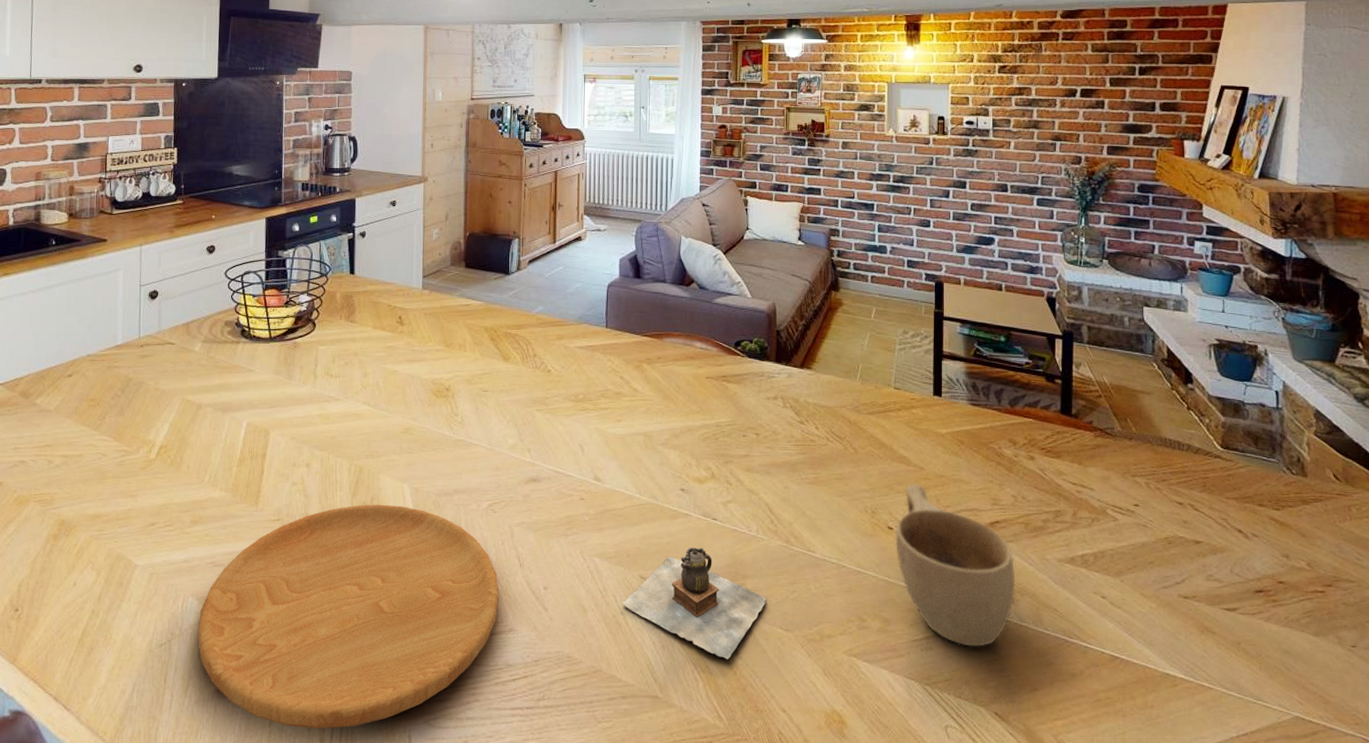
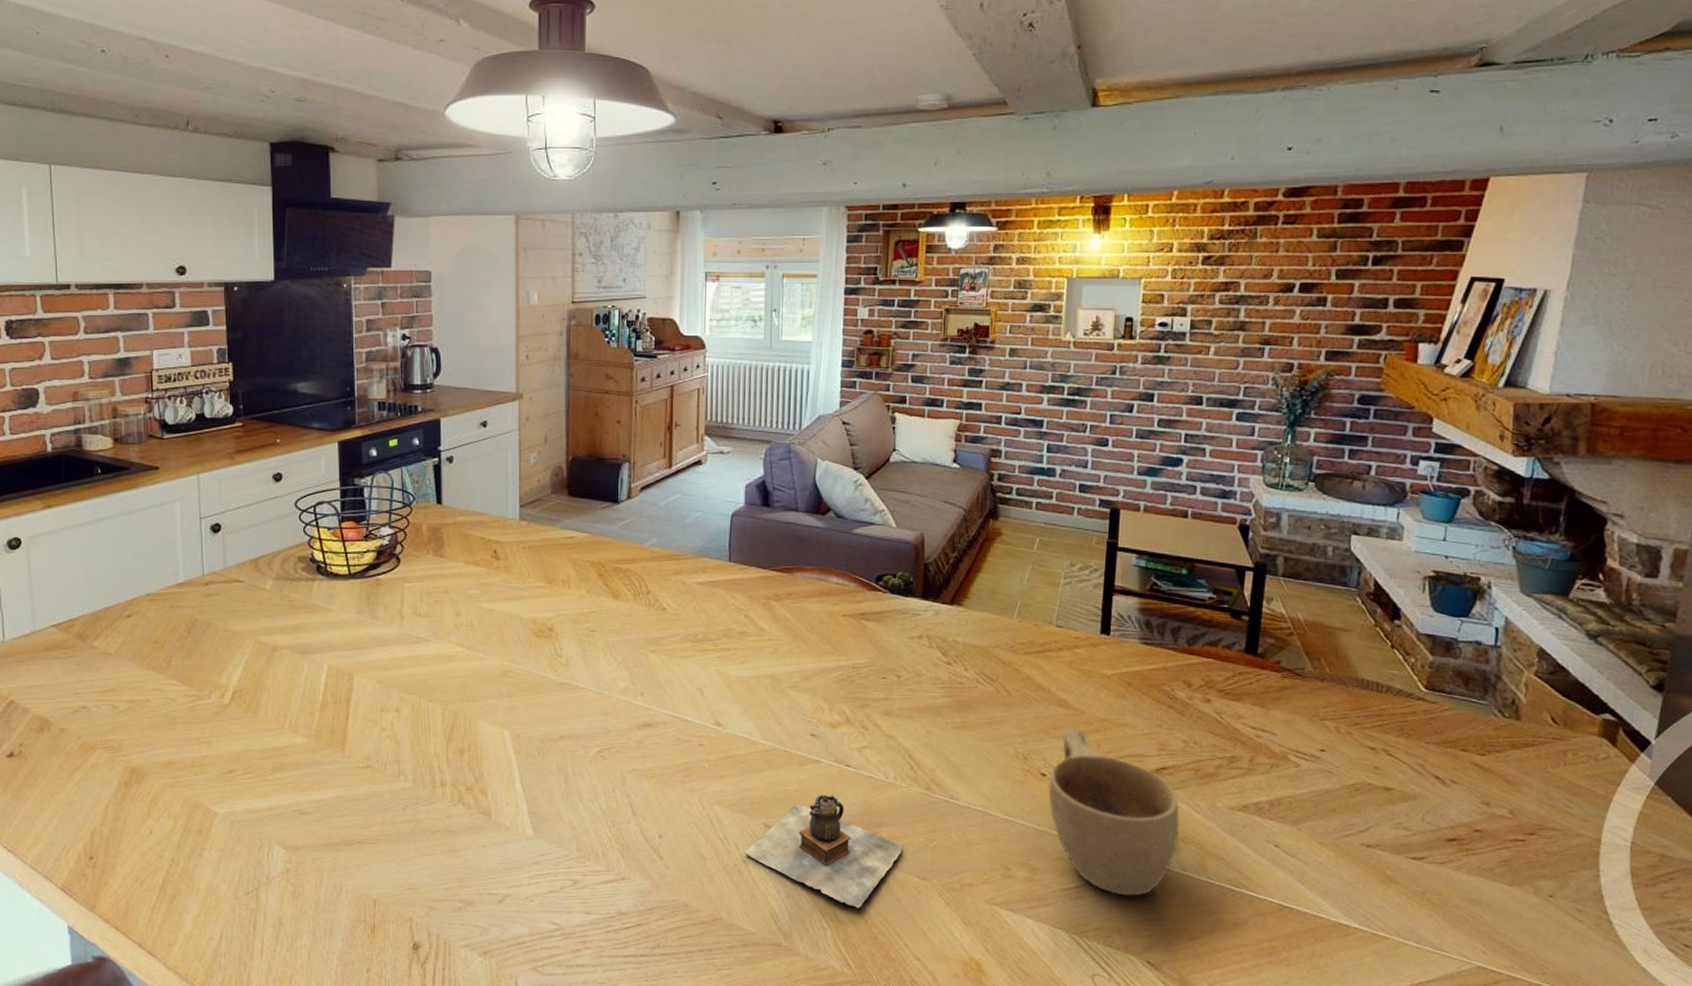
cutting board: present [197,504,499,729] -> none [286,750,610,975]

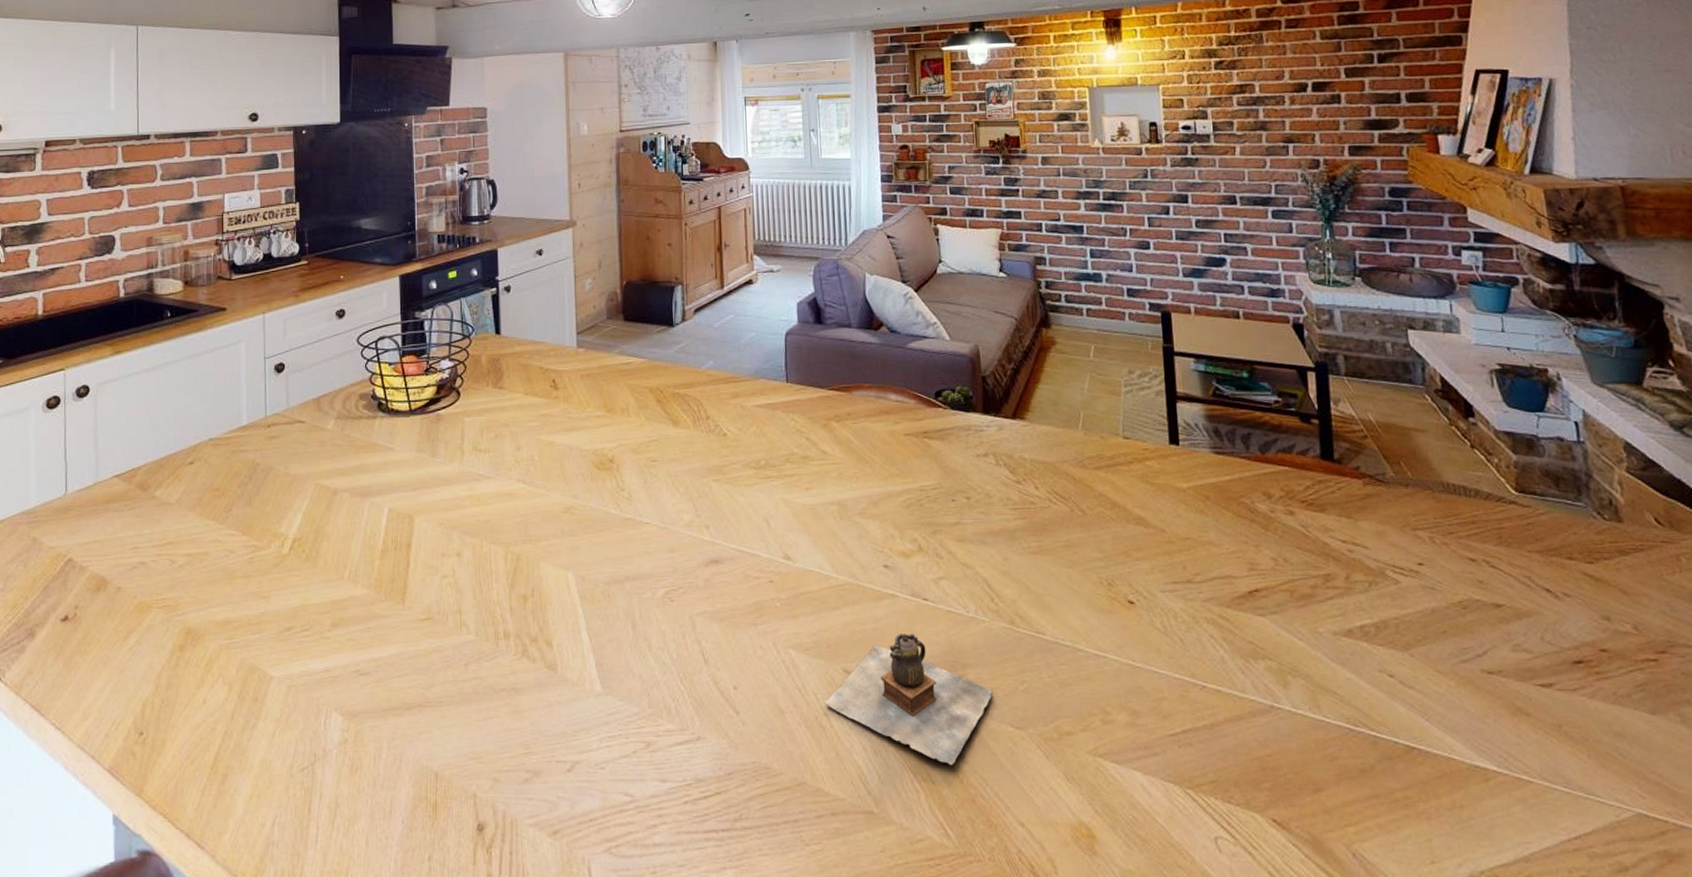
cup: present [1048,728,1180,896] -> none [1137,549,1285,741]

